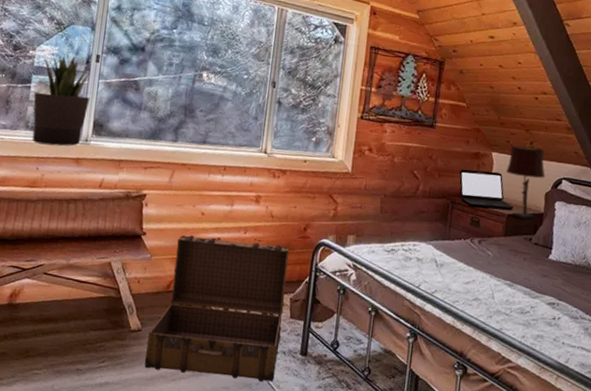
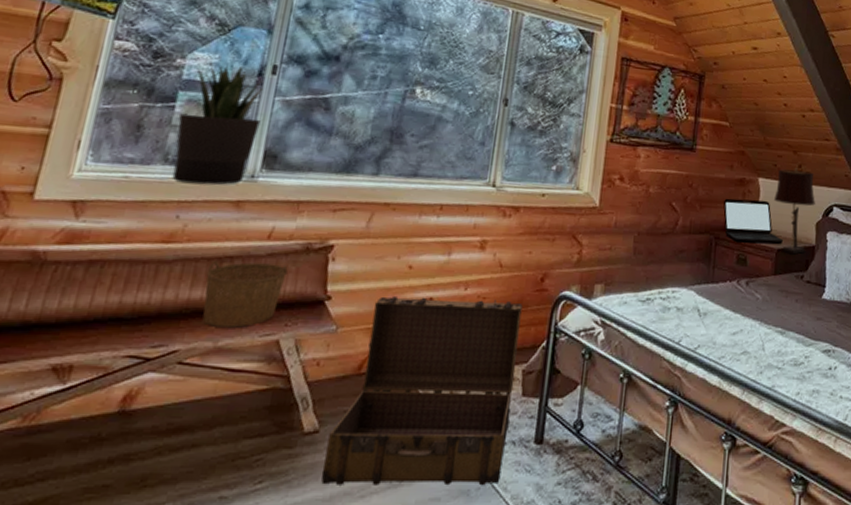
basket: none [58,201,115,252] -> present [202,260,288,328]

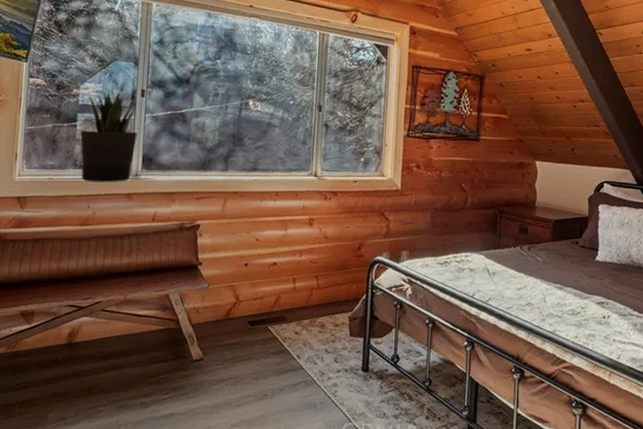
basket: present [202,260,288,328] -> none [113,237,169,286]
suitcase: present [321,296,523,486] -> none [208,262,345,401]
laptop: present [723,198,784,244] -> none [506,179,560,216]
table lamp: present [774,168,815,255] -> none [550,151,587,224]

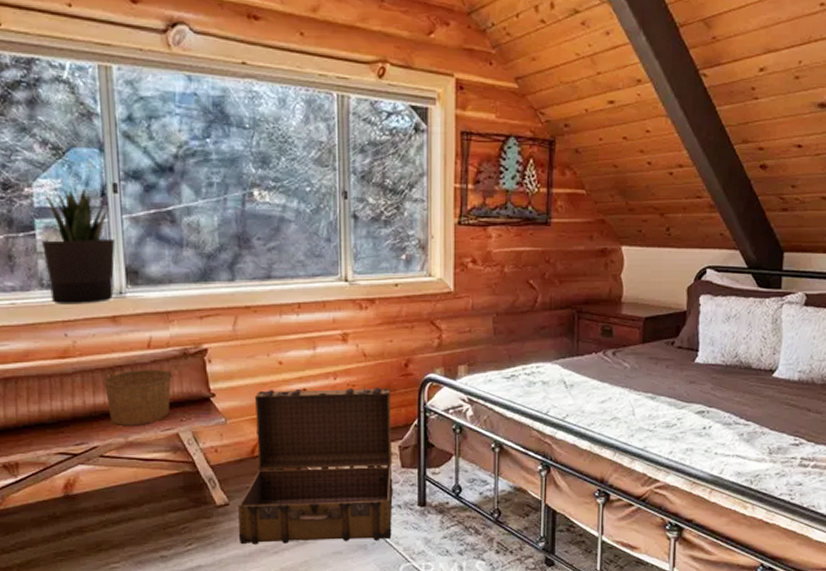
basket: none [113,237,169,286] -> present [103,369,172,426]
suitcase: none [208,262,345,401] -> present [238,386,393,545]

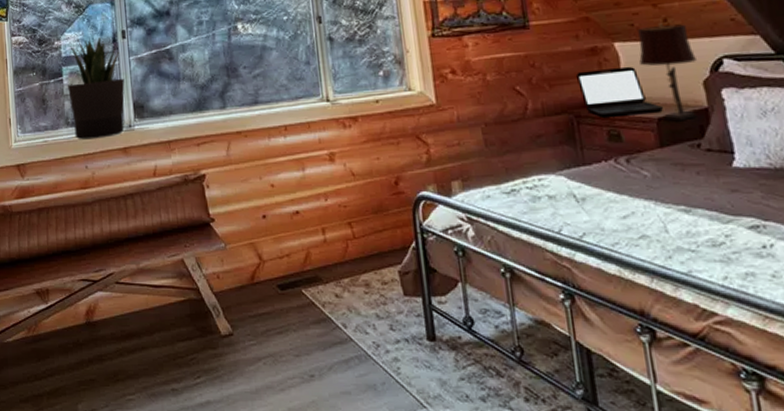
basket: present [103,369,172,426] -> none [117,196,175,252]
suitcase: present [238,386,393,545] -> none [242,207,403,381]
laptop: none [585,269,652,314] -> present [576,66,664,118]
table lamp: none [640,232,686,322] -> present [636,23,697,122]

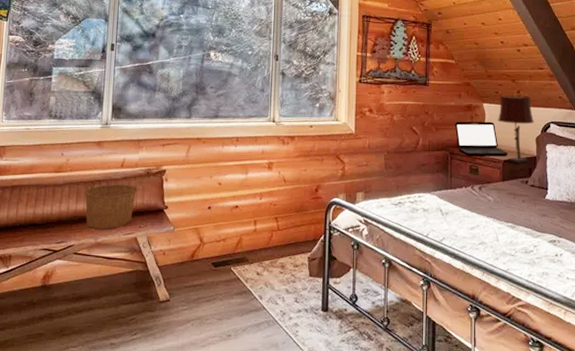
planter: present [68,36,125,140] -> none [55,43,108,132]
basket: none [117,196,175,252] -> present [85,183,137,229]

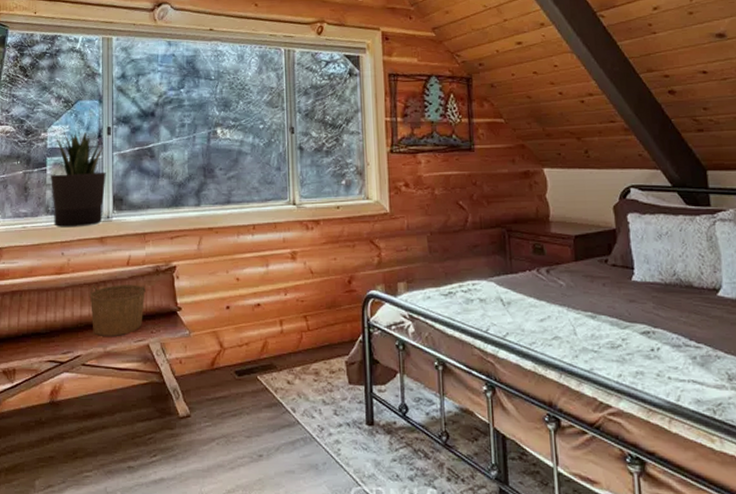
planter: none [55,43,108,132] -> present [51,129,106,228]
laptop: present [455,121,509,157] -> none [511,189,581,233]
table lamp: present [498,93,534,164] -> none [562,154,609,240]

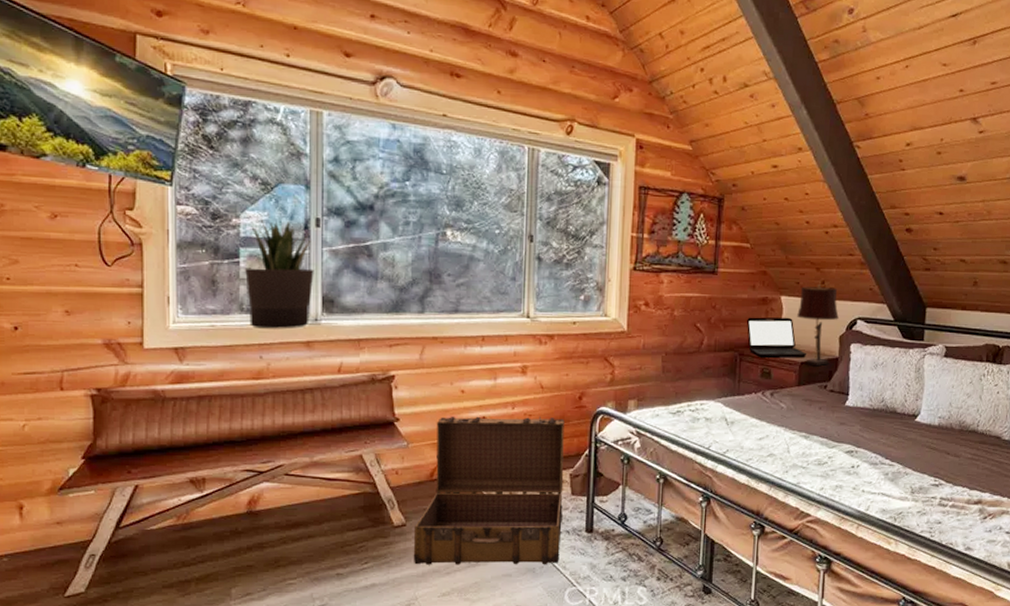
basket: present [89,284,146,336] -> none [293,392,359,446]
suitcase: none [198,302,342,461] -> present [413,416,565,565]
laptop: none [511,189,581,233] -> present [747,317,807,358]
table lamp: none [562,154,609,240] -> present [797,284,839,367]

